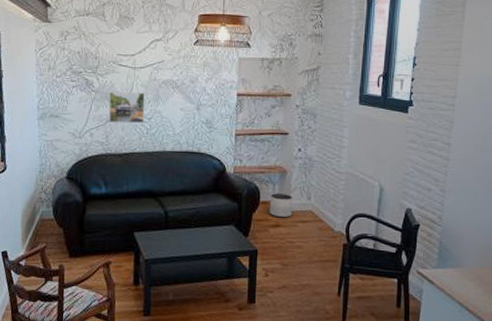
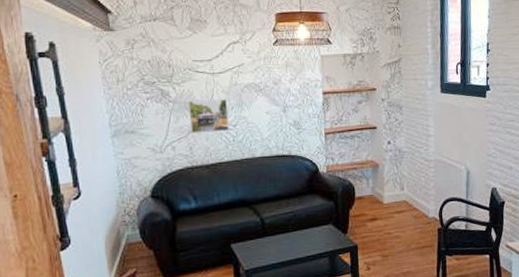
planter: present [270,193,293,218] -> none [365,187,388,211]

